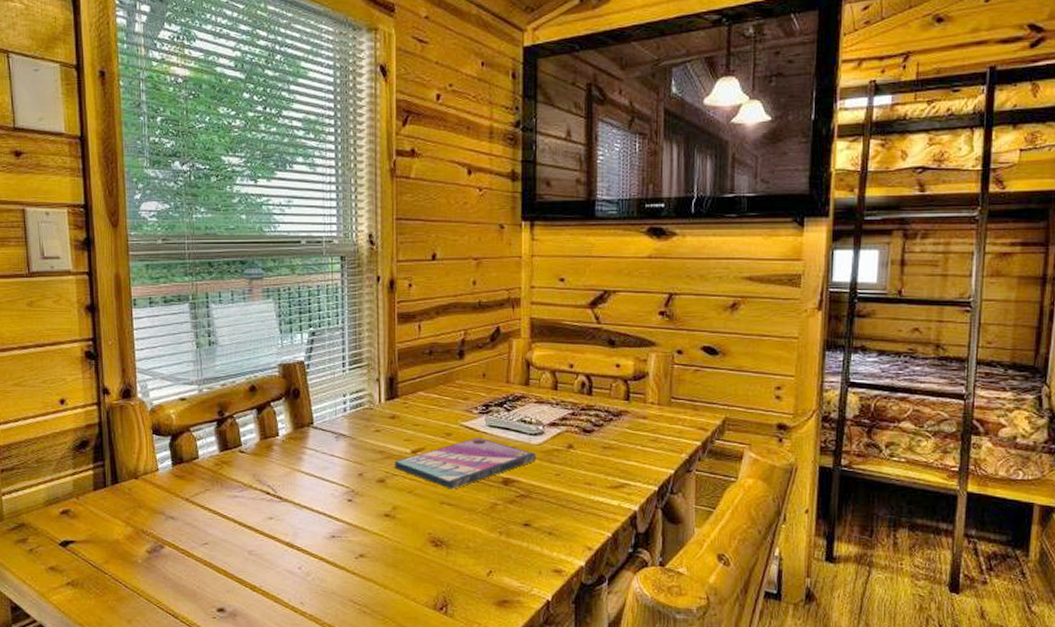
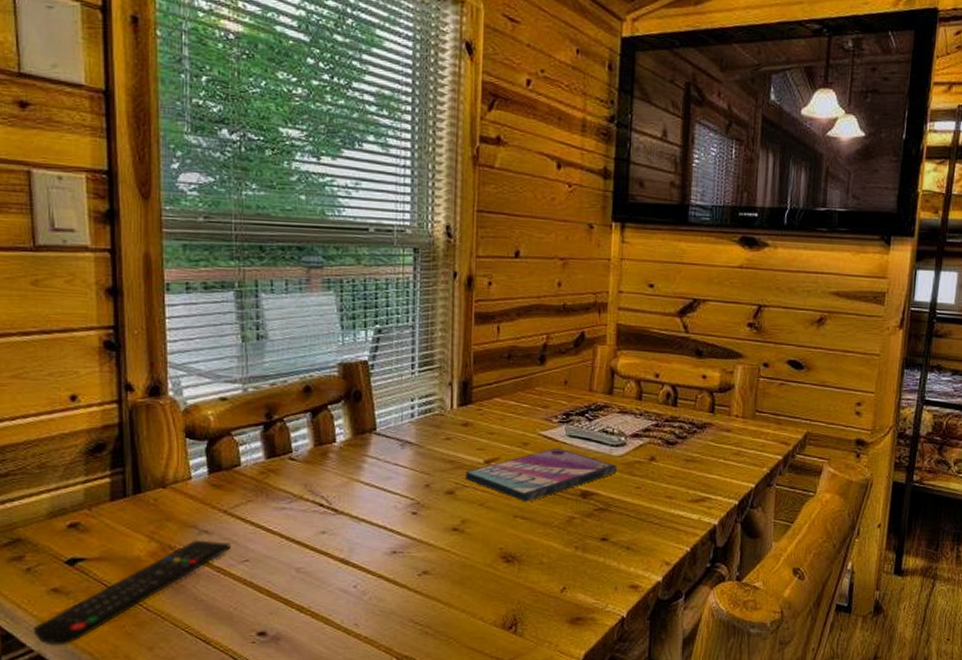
remote control: none [36,525,193,617] -> present [34,540,231,646]

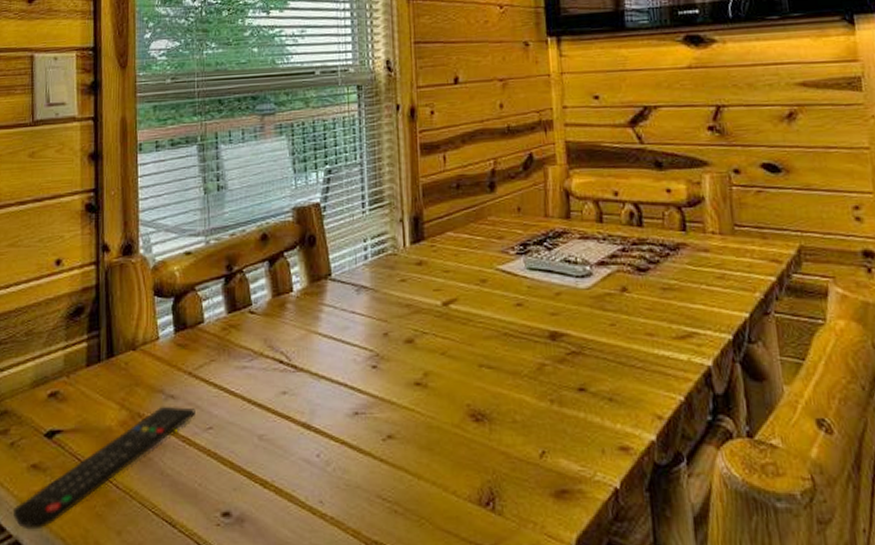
video game case: present [465,447,617,502] -> none [424,282,586,348]

